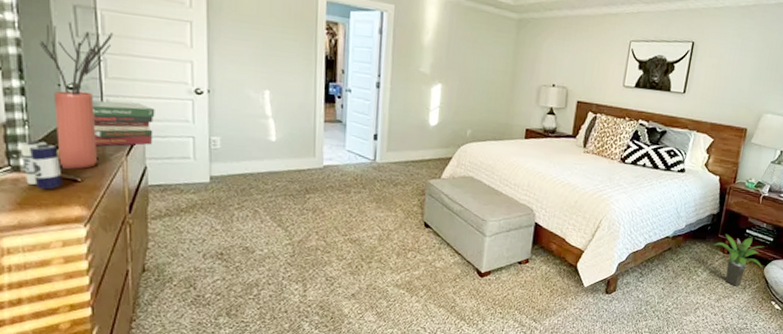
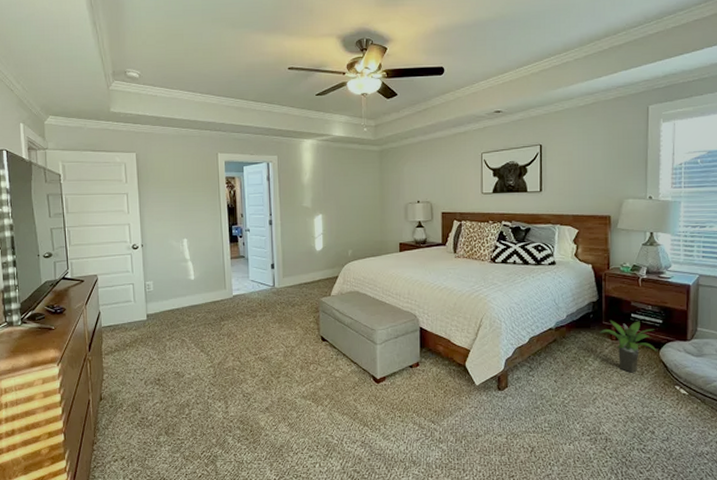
candle: present [20,140,86,192] -> none [13,300,58,338]
vase: present [39,21,114,170] -> none [25,207,74,320]
books: present [93,100,155,146] -> none [61,262,105,298]

